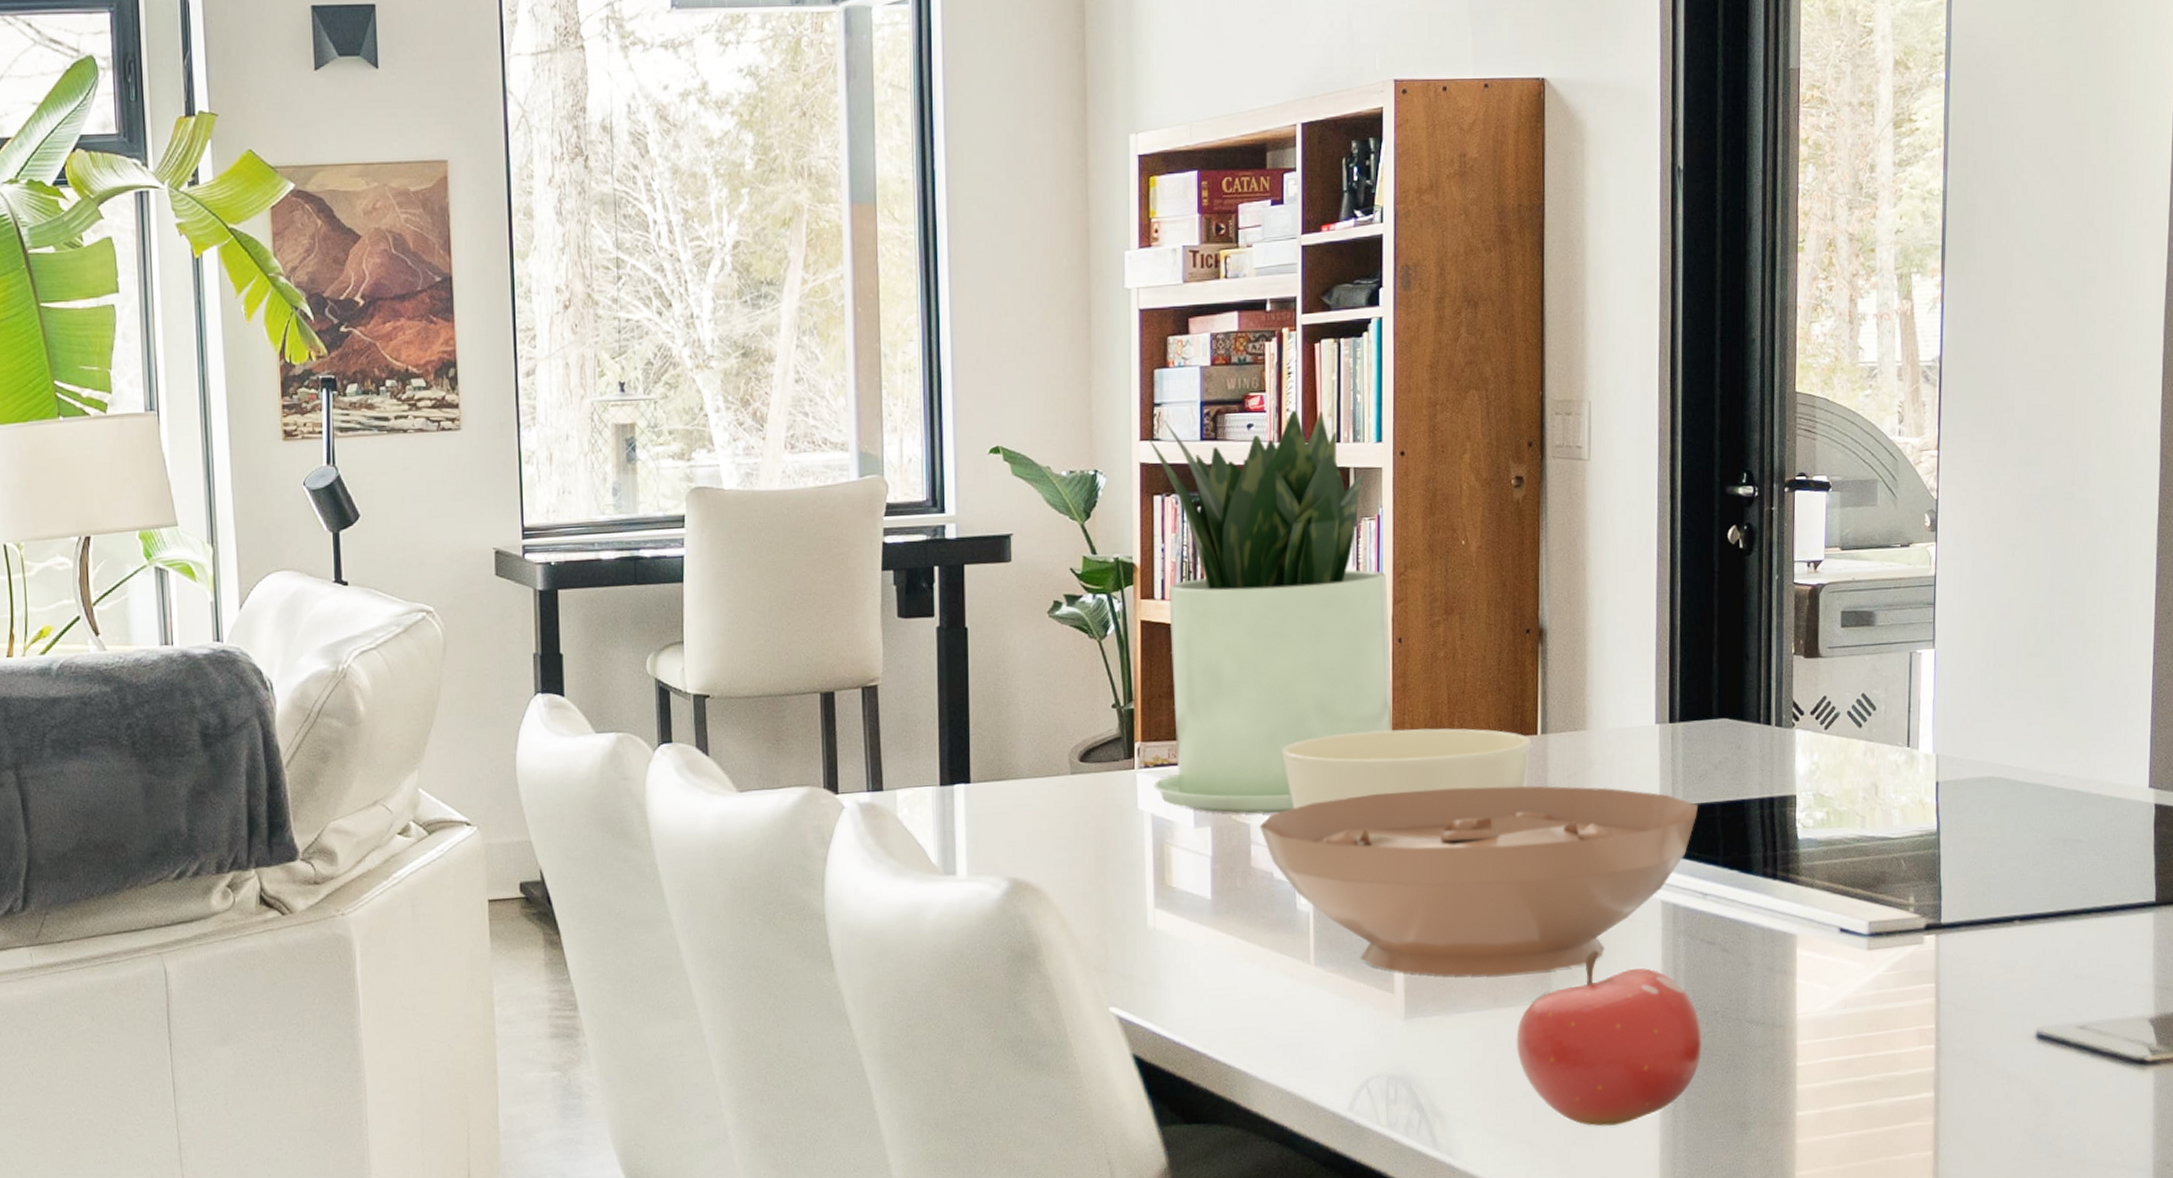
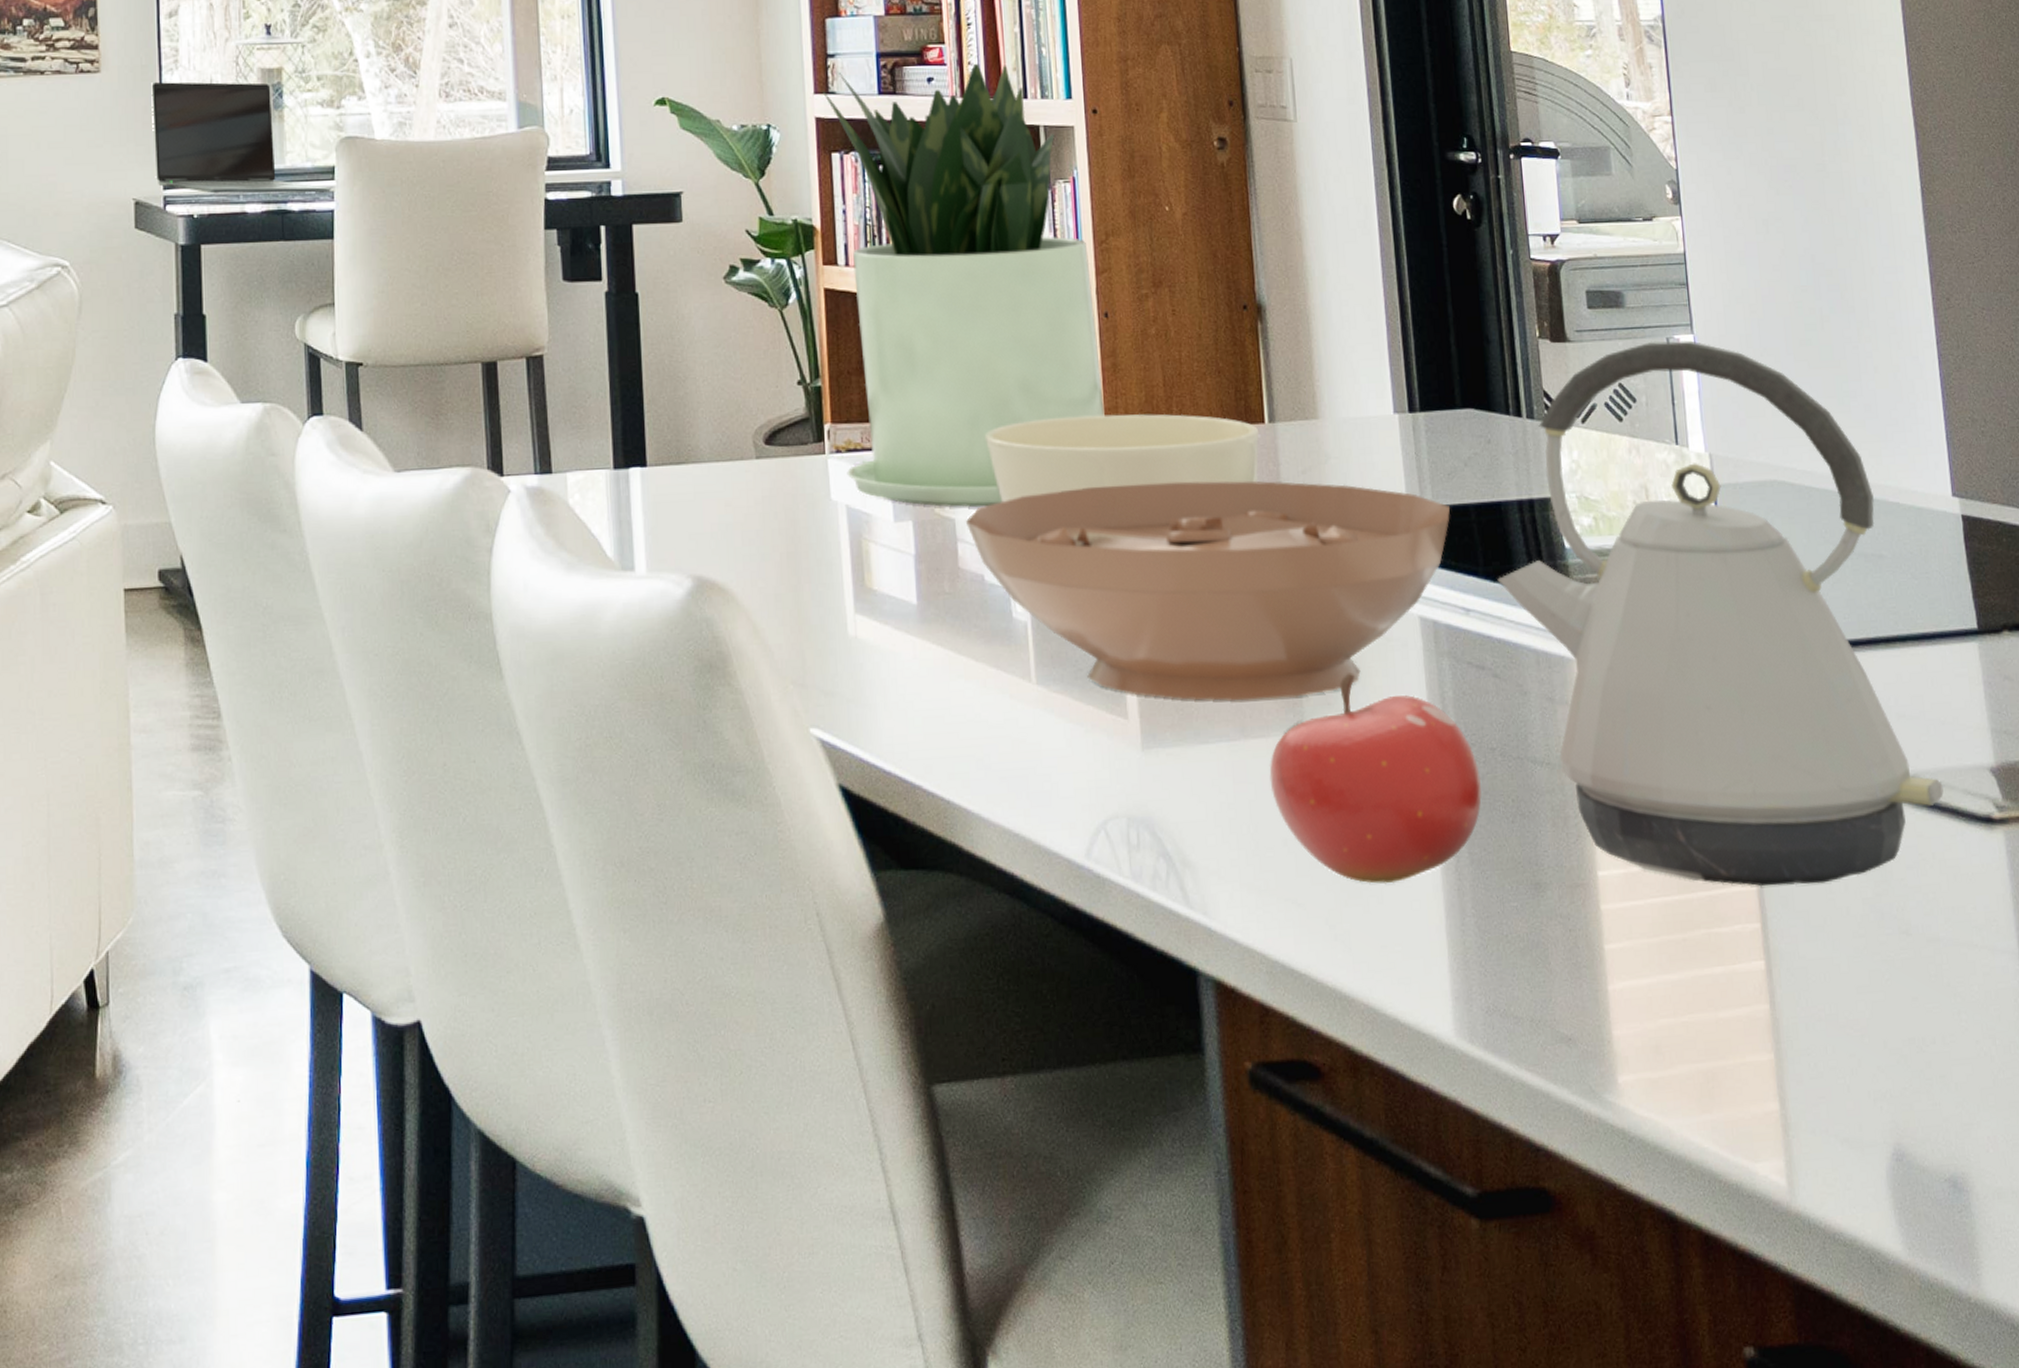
laptop: none [510,437,681,542] -> present [151,82,331,194]
kettle: none [1734,654,2106,1122] -> present [1497,340,1944,887]

